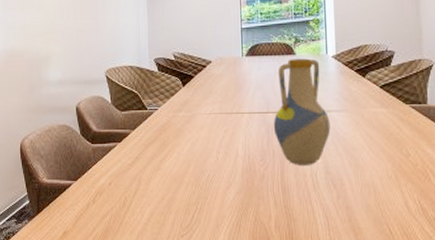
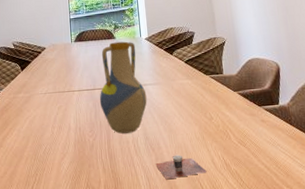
cup: none [336,194,398,221] -> present [155,154,207,180]

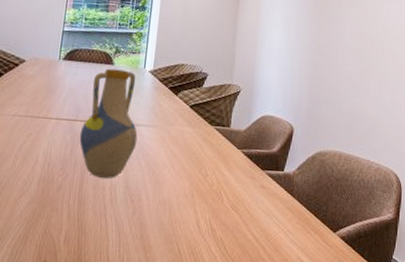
cup: present [155,154,207,180] -> none [131,211,189,238]

